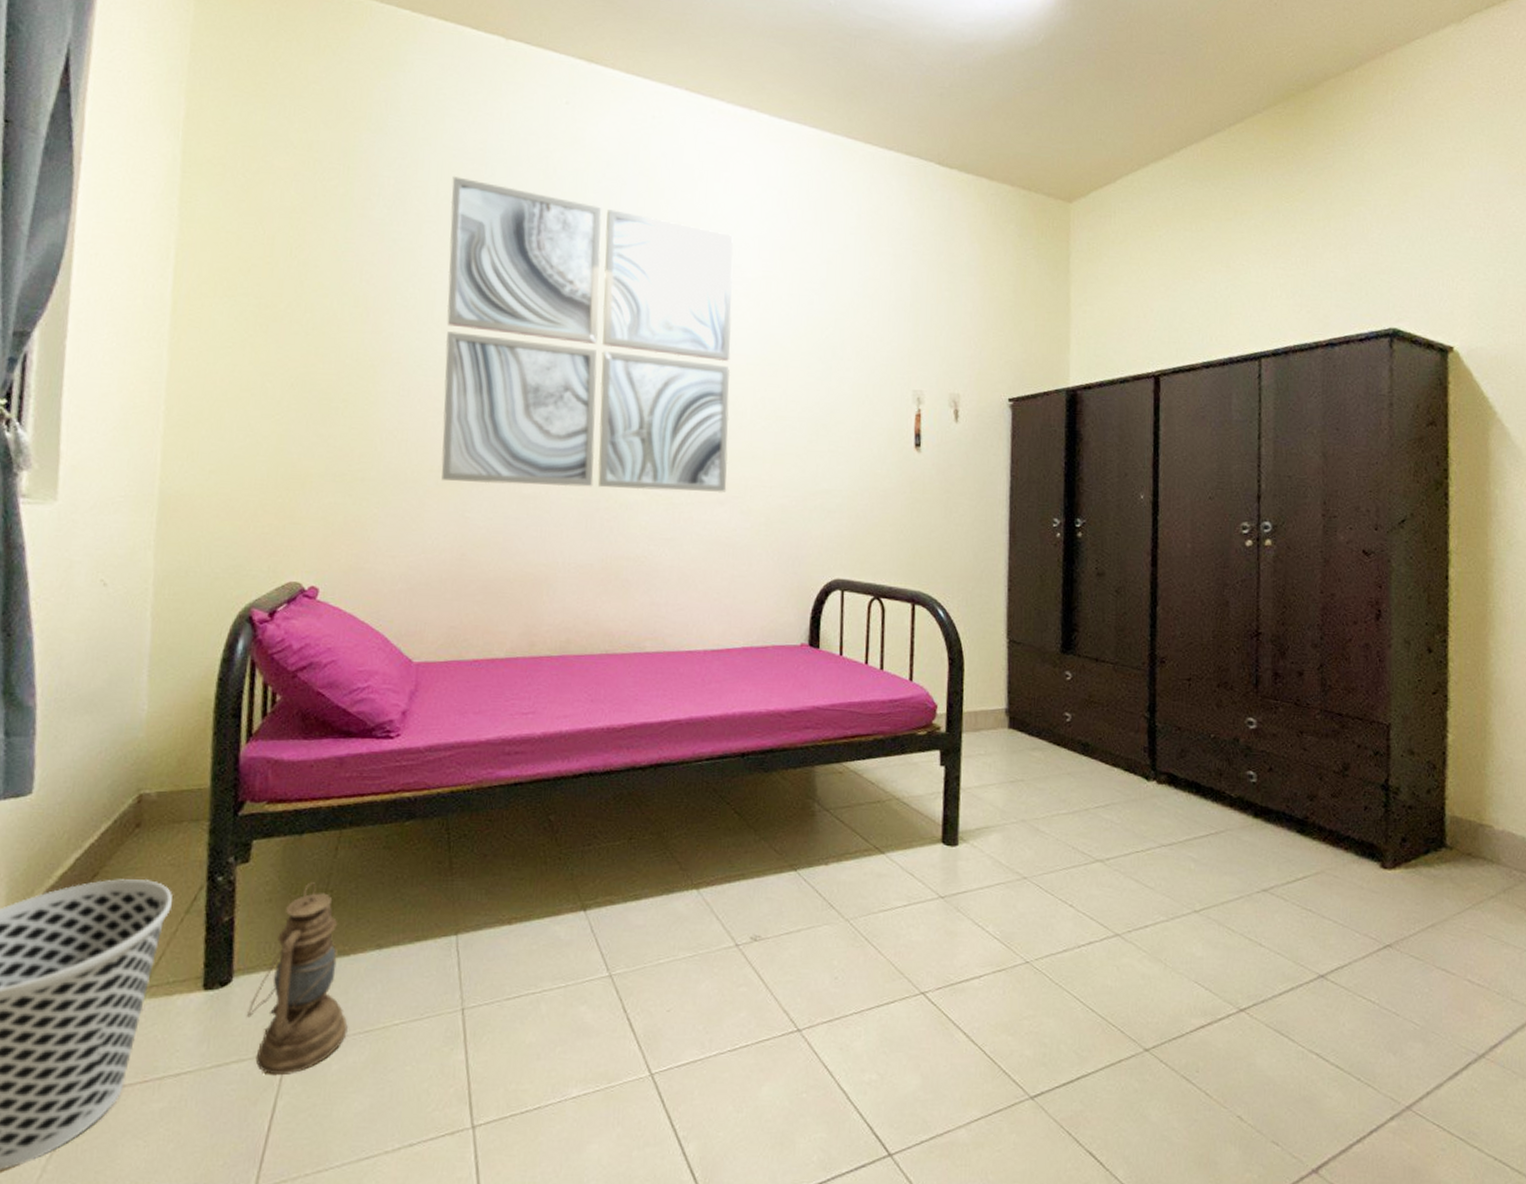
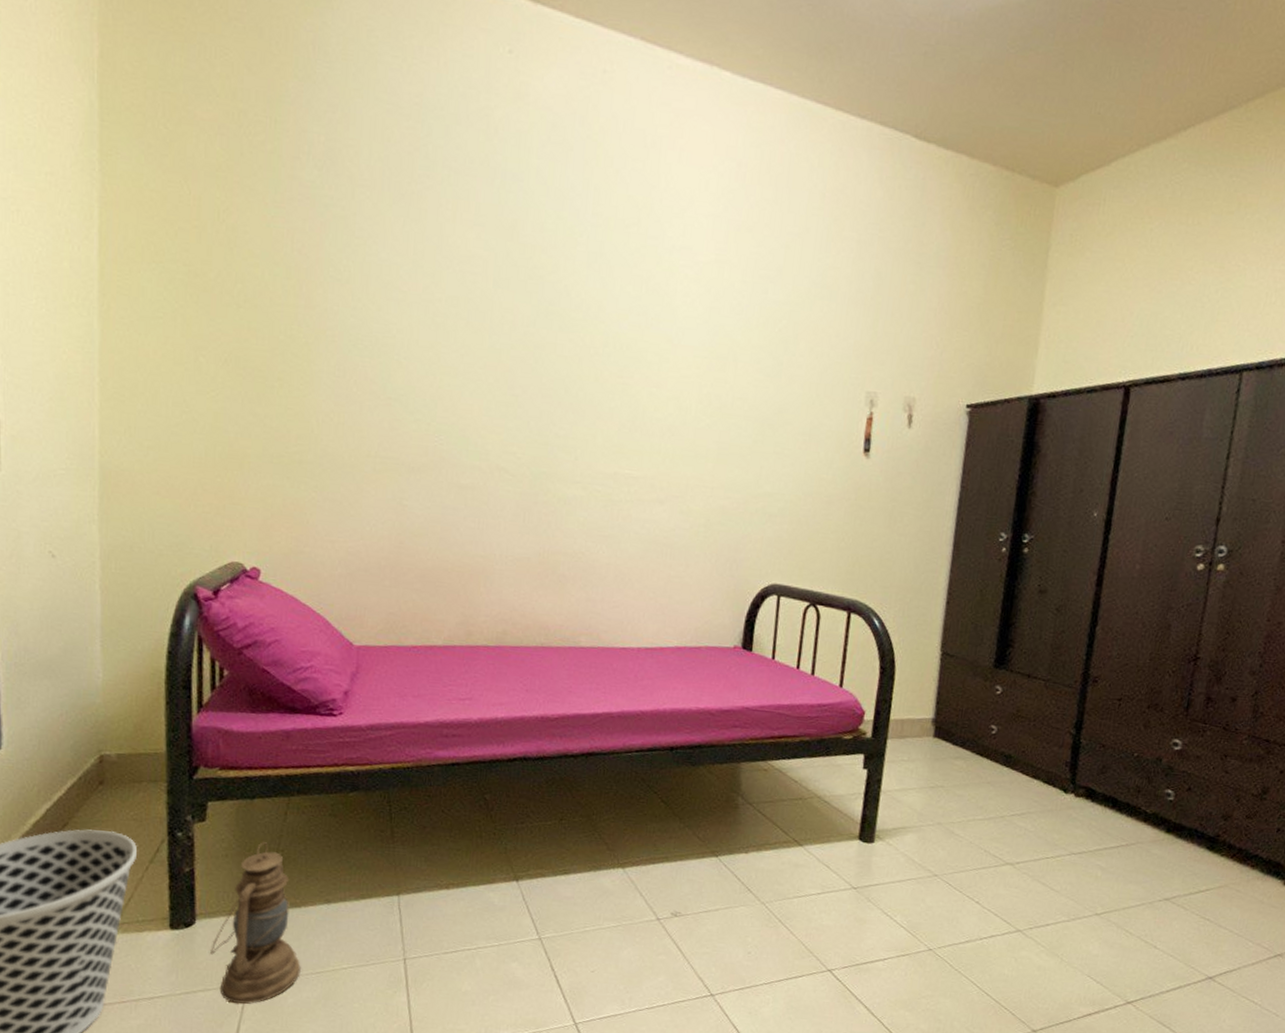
wall art: present [441,176,733,493] -> none [378,134,686,492]

